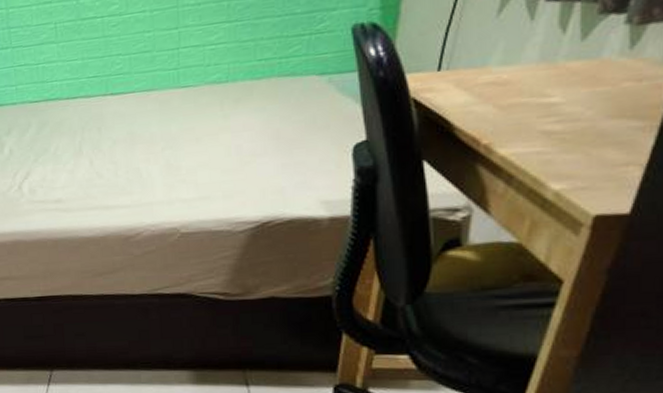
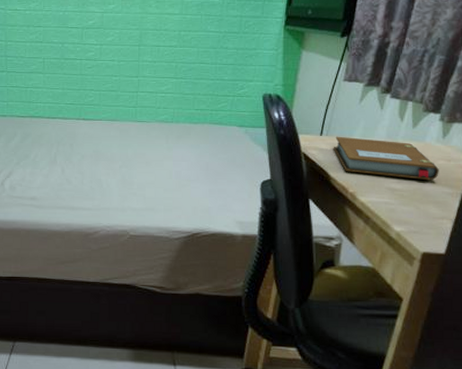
notebook: none [457,62,623,116] -> present [333,136,439,181]

